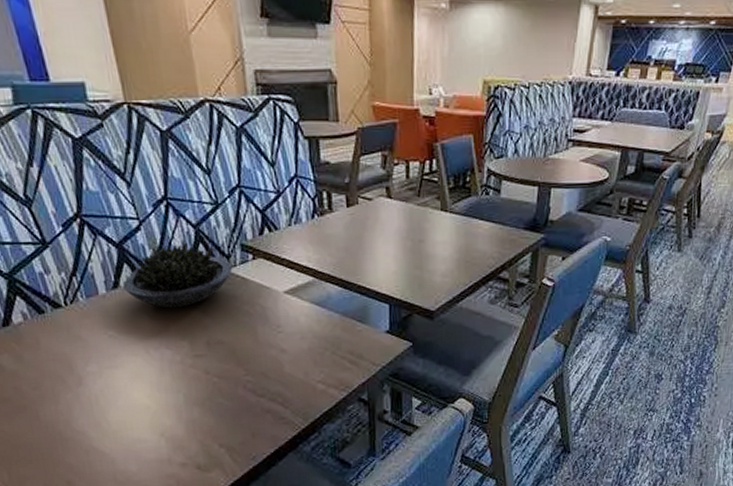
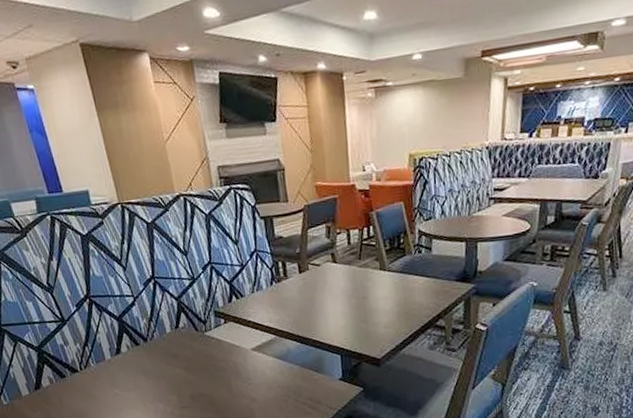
succulent plant: present [122,242,233,308] -> none [123,312,209,368]

